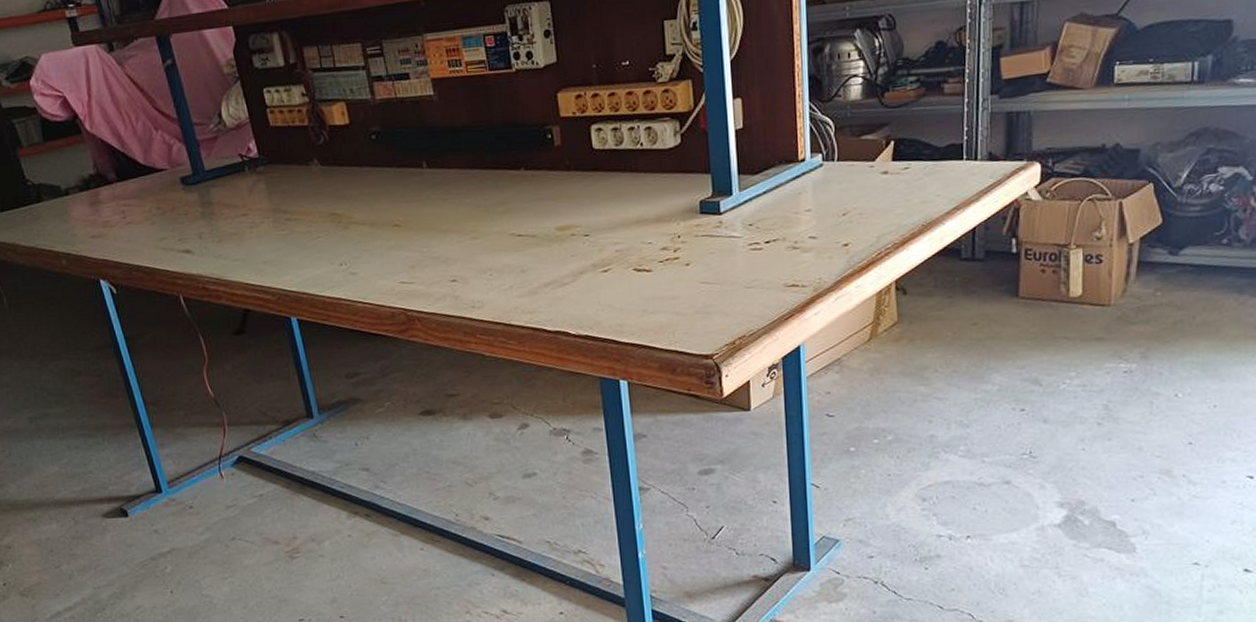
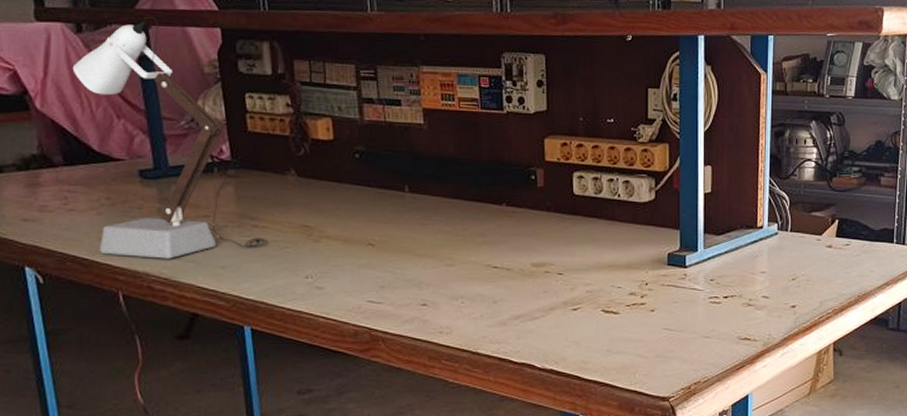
desk lamp: none [110,24,301,262] -> present [72,16,267,259]

